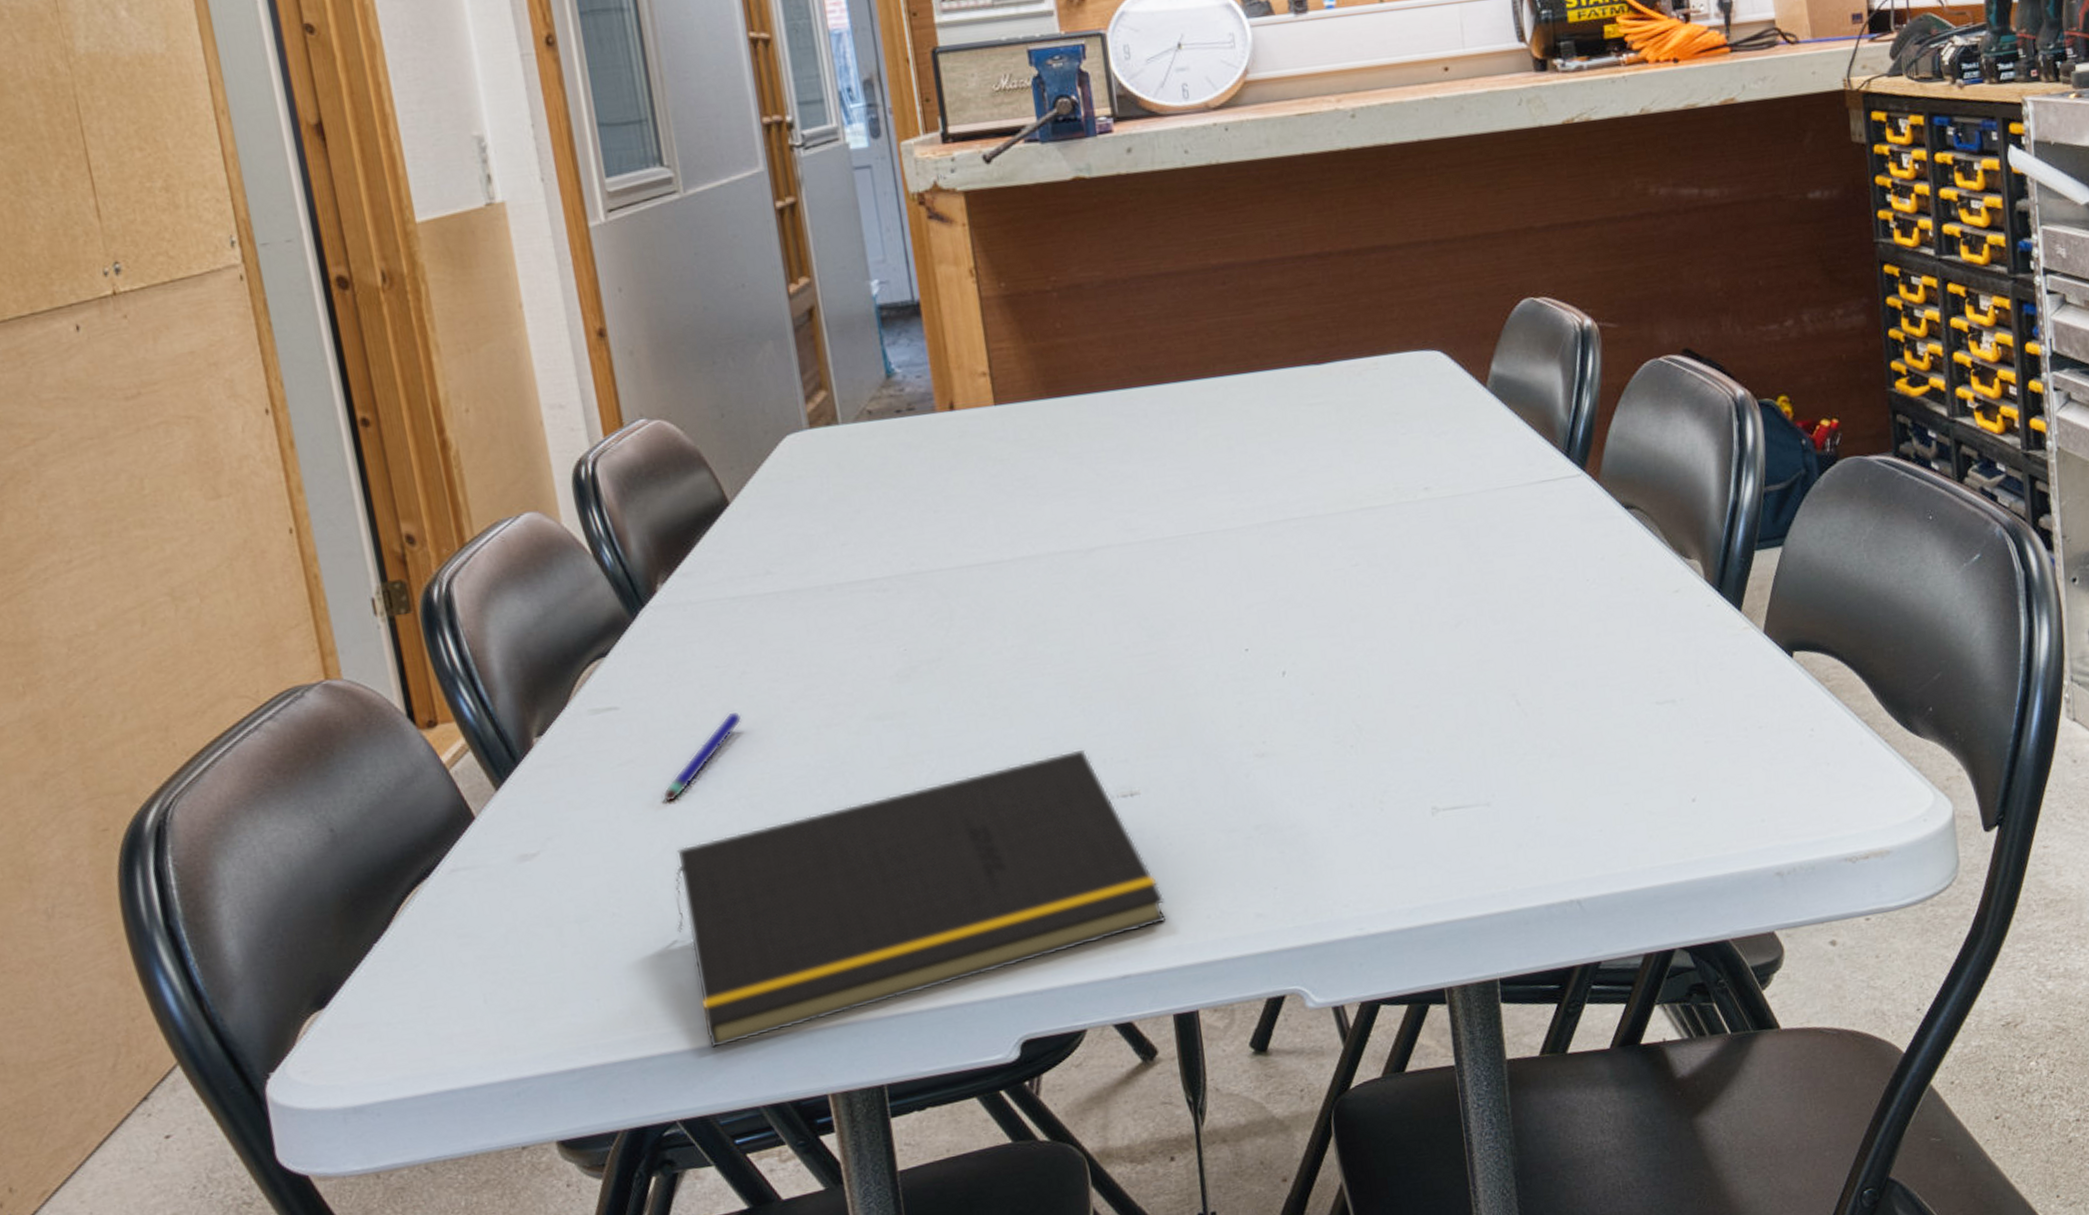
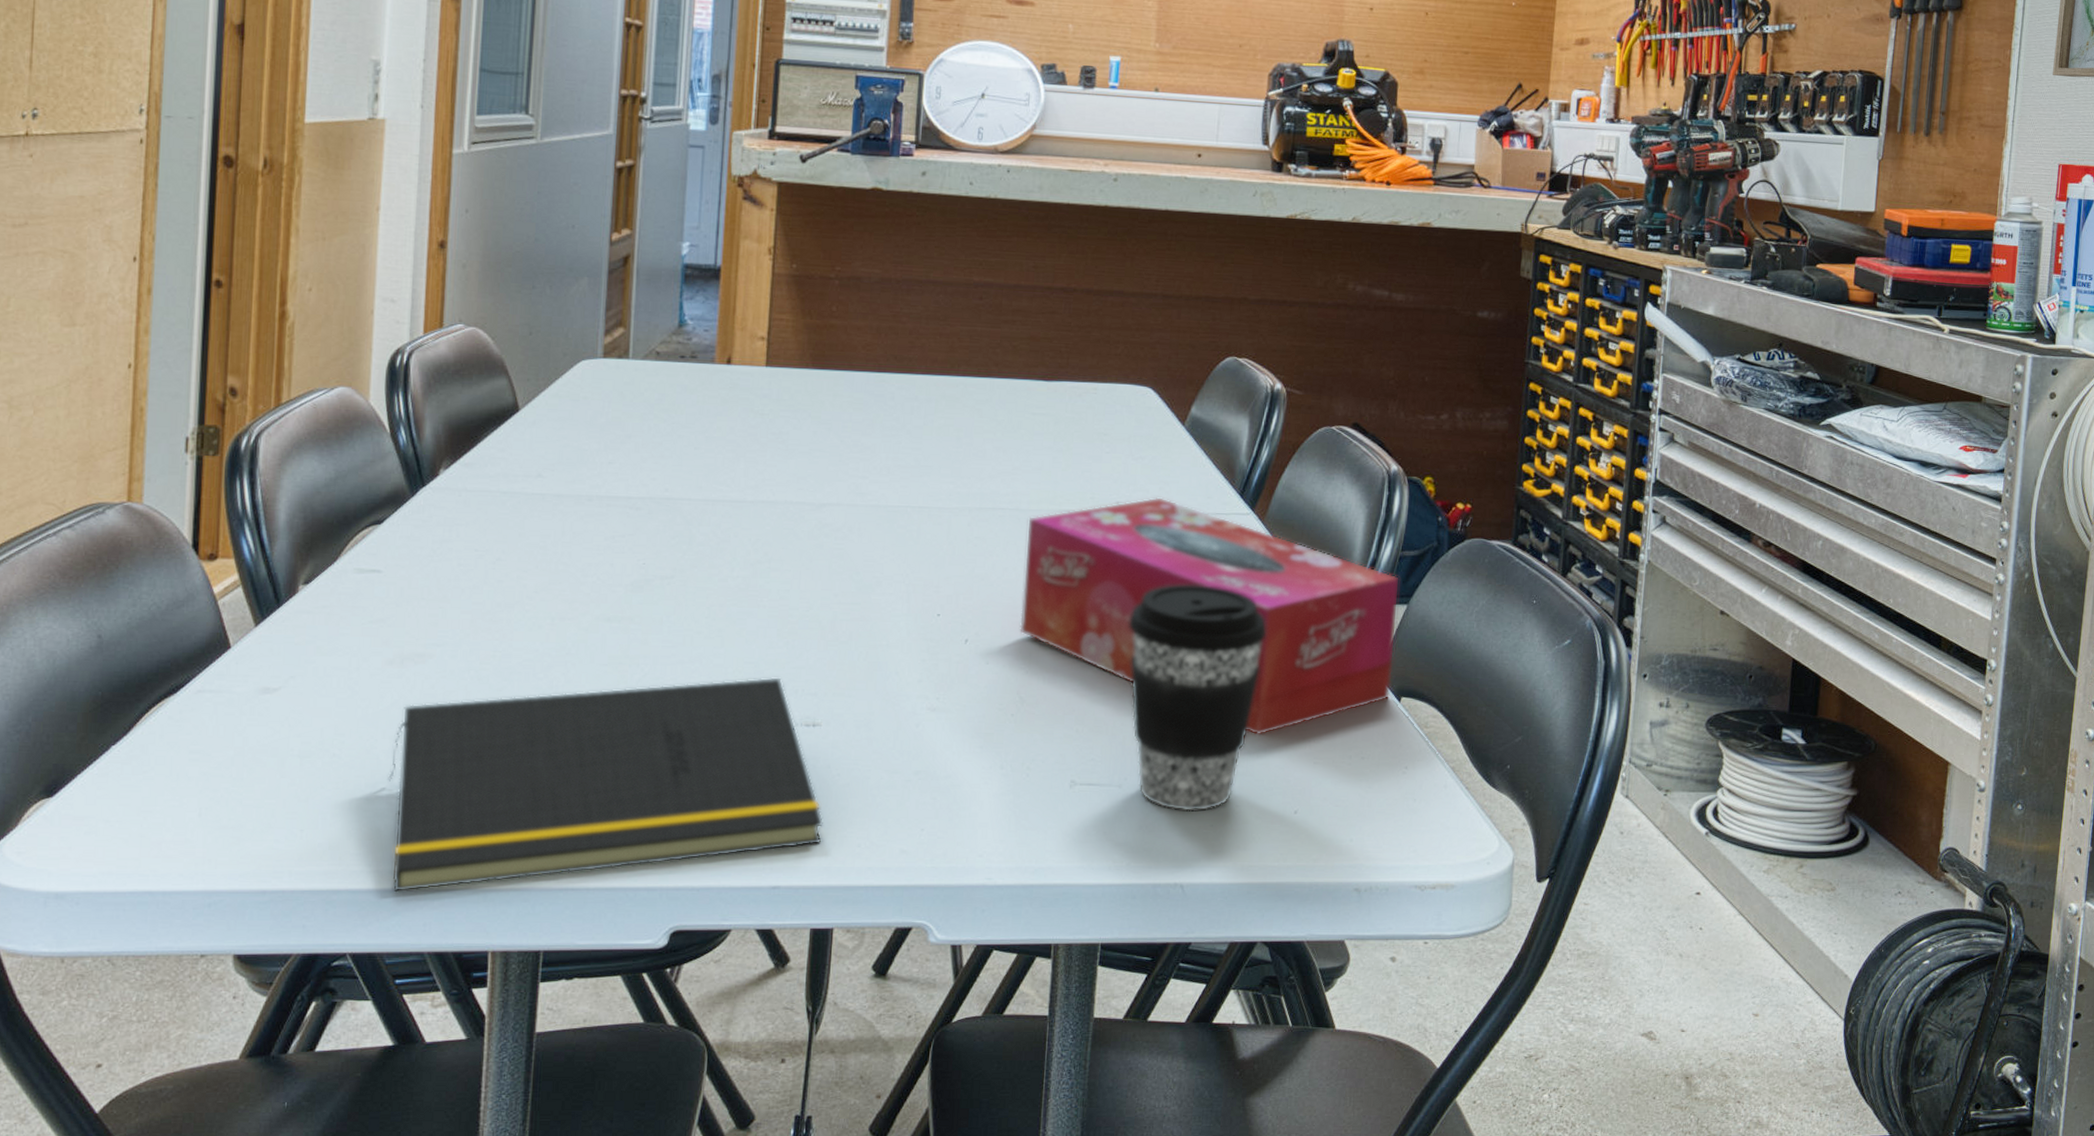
pen: present [662,712,743,802] -> none [403,592,488,663]
tissue box: none [1326,473,1780,723] -> present [1019,497,1400,735]
coffee cup: none [1464,563,1625,821] -> present [1129,584,1267,812]

